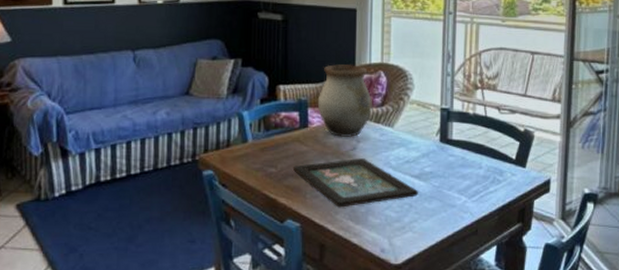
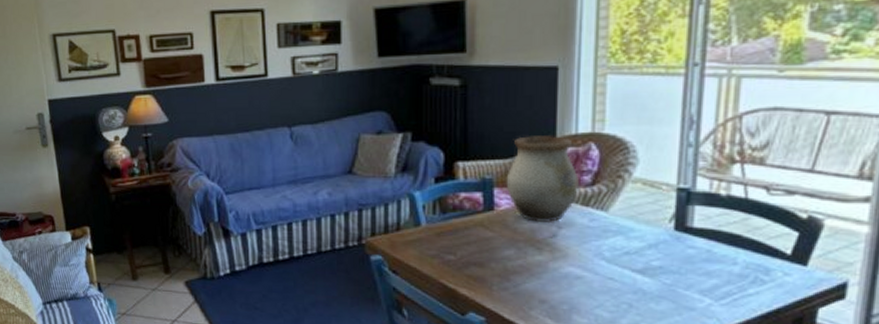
decorative tray: present [292,158,418,208] -> none [475,247,641,303]

